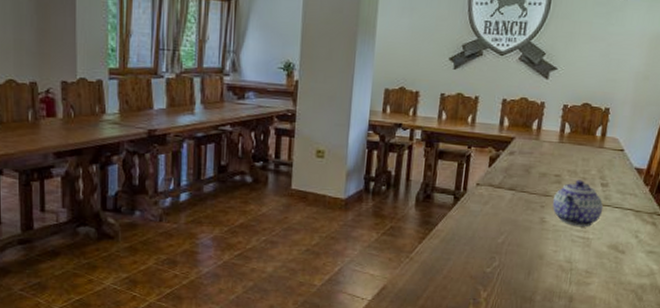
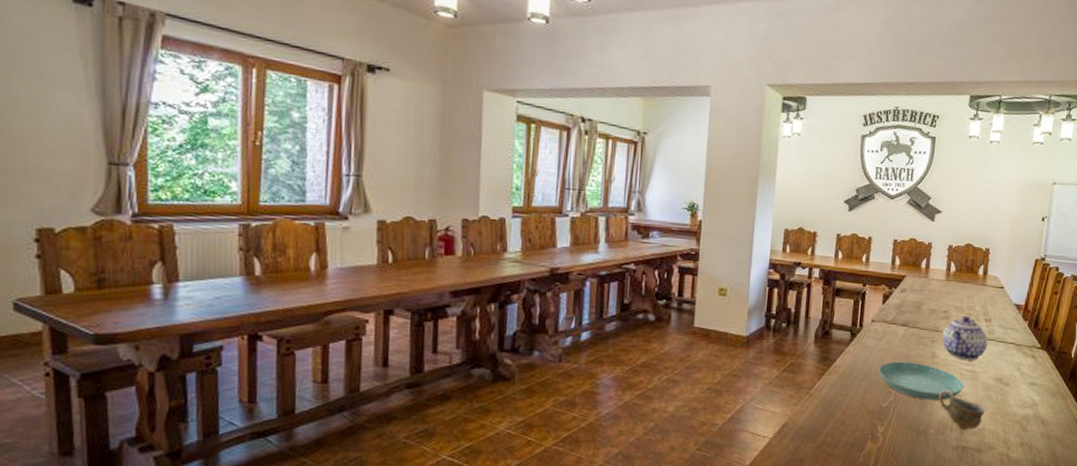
saucer: none [482,226,575,267] -> present [878,361,964,401]
cup: none [546,256,598,298] -> present [938,389,986,430]

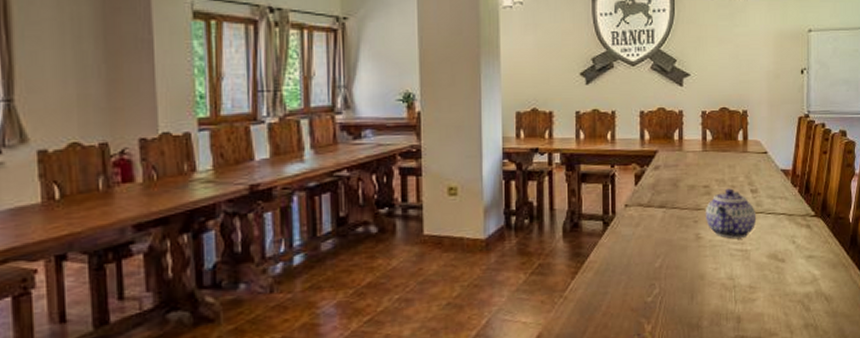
saucer: present [878,361,964,401] -> none [638,247,735,289]
cup: present [938,389,986,430] -> none [708,274,762,317]

